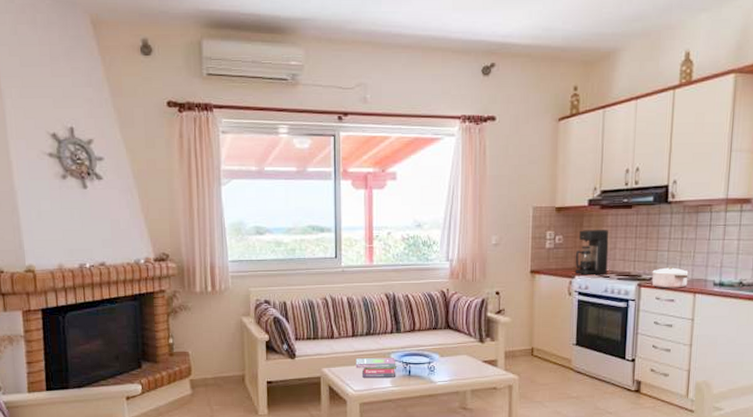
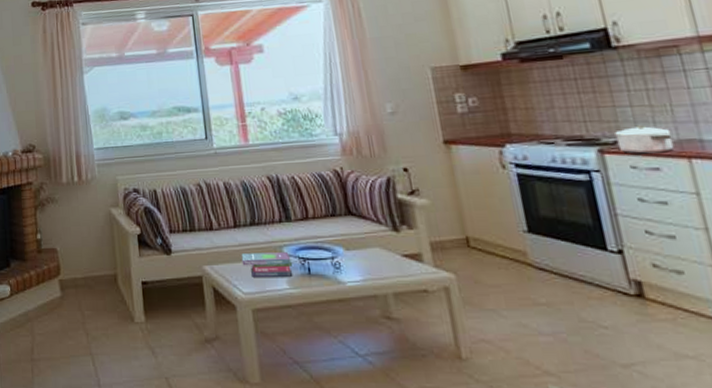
coffee maker: present [574,230,609,276] -> none [498,86,550,143]

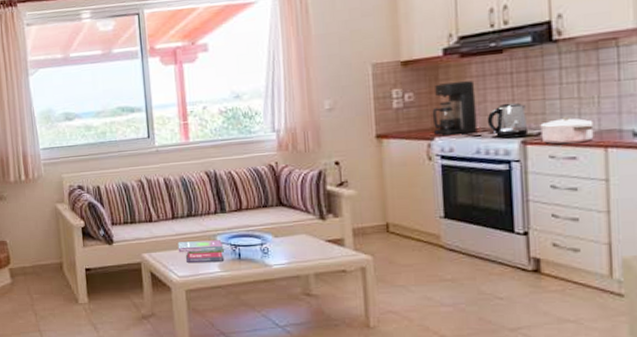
coffee maker: none [498,86,550,143] -> present [432,81,478,136]
kettle: none [557,109,605,148] -> present [487,102,529,139]

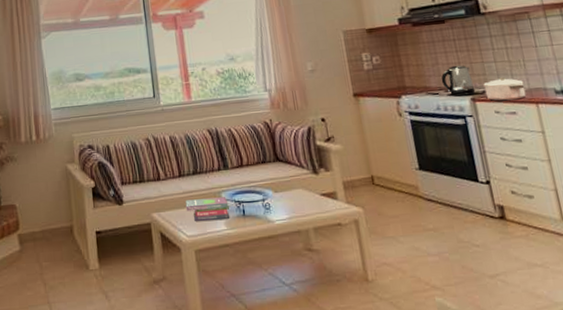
coffee maker: present [432,81,478,136] -> none [396,46,435,95]

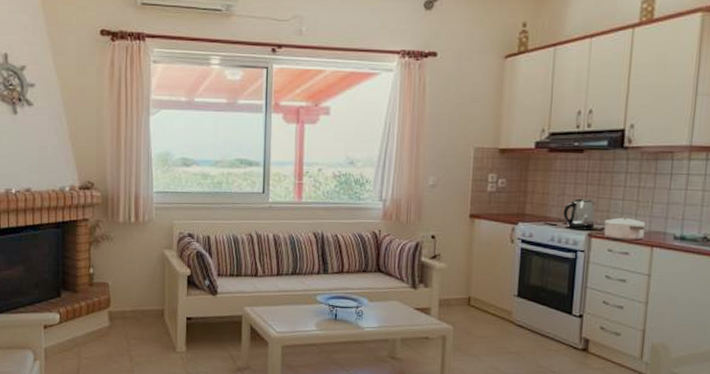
books: present [185,197,229,221] -> none [279,298,322,321]

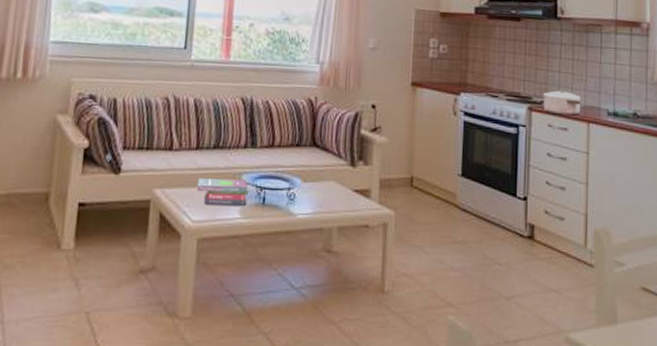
books: none [279,298,322,321] -> present [196,178,248,207]
kettle: present [563,198,595,232] -> none [503,69,534,104]

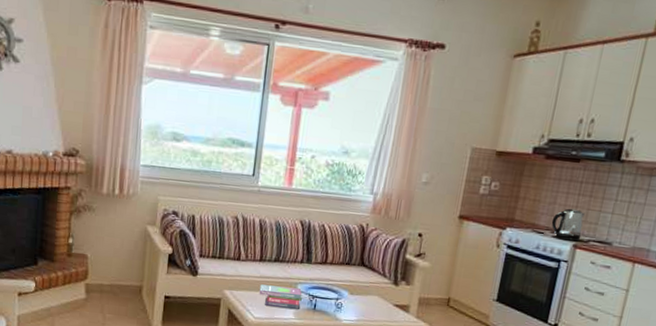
kettle: none [503,69,534,104] -> present [551,208,585,242]
cooking pot: present [543,89,581,116] -> none [588,230,631,256]

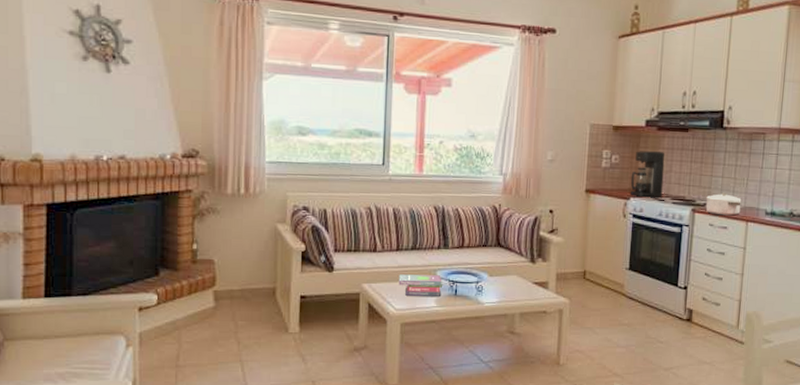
coffee maker: none [506,179,551,230] -> present [629,151,665,198]
kettle: present [551,208,585,242] -> none [670,175,699,207]
cooking pot: none [588,230,631,256] -> present [705,192,742,216]

